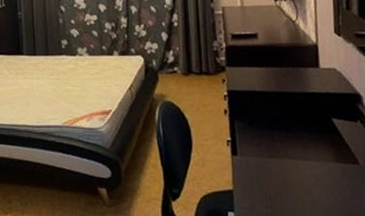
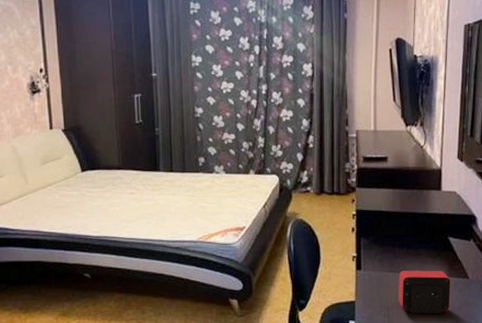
alarm clock: none [279,155,341,205] -> present [398,270,451,315]

